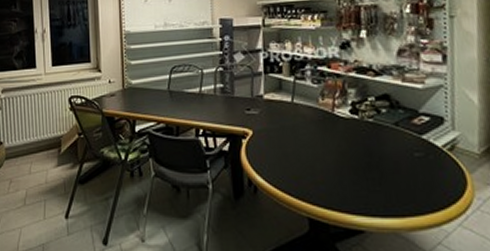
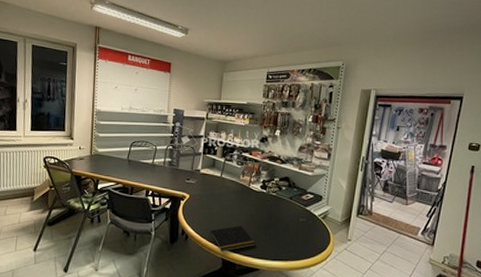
notepad: none [286,169,354,209] -> present [209,226,255,253]

